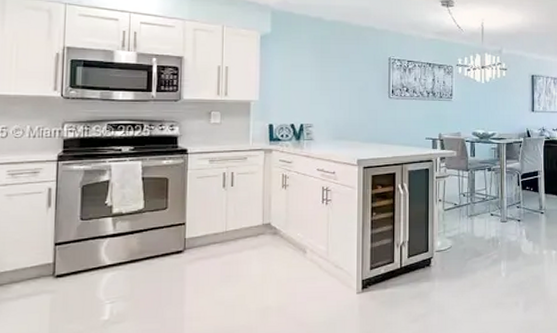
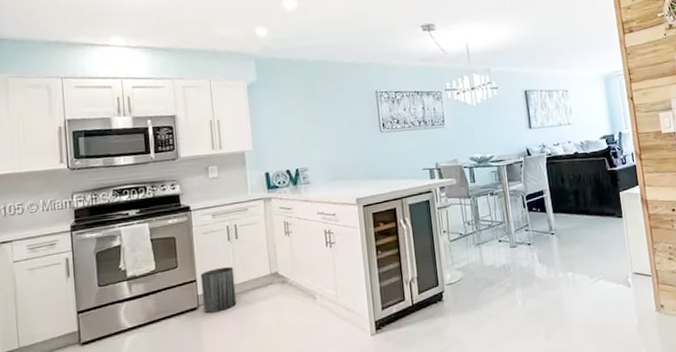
trash can: none [189,213,226,258] -> present [200,266,237,314]

